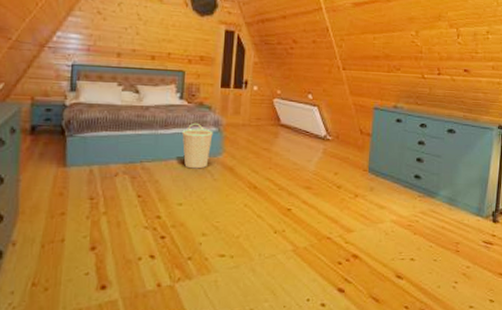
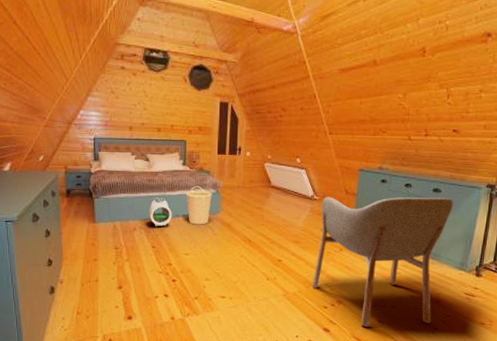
air purifier: none [135,137,164,172] -> present [148,198,172,227]
armchair: none [324,137,468,284] -> present [311,197,454,327]

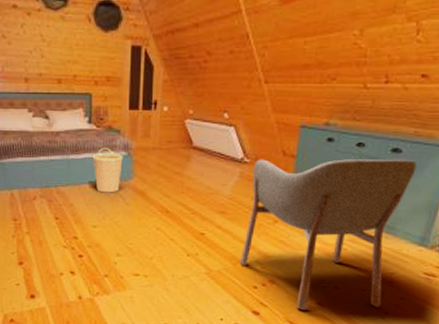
air purifier: present [148,198,172,227] -> none [50,162,77,196]

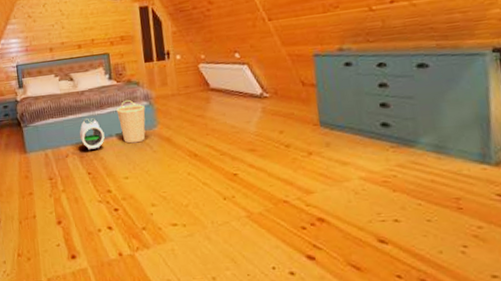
air purifier: none [50,162,77,196] -> present [79,118,105,151]
armchair: present [239,159,417,310] -> none [274,73,456,250]

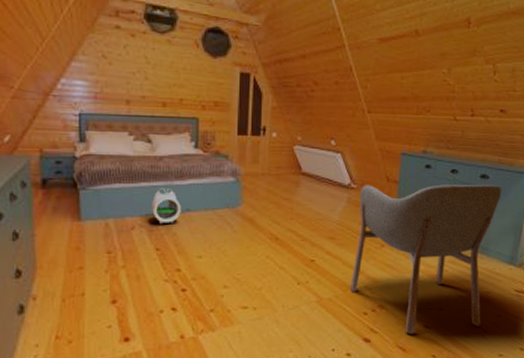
basket: present [116,100,146,144] -> none [198,174,231,221]
armchair: none [274,73,456,250] -> present [349,184,502,334]

